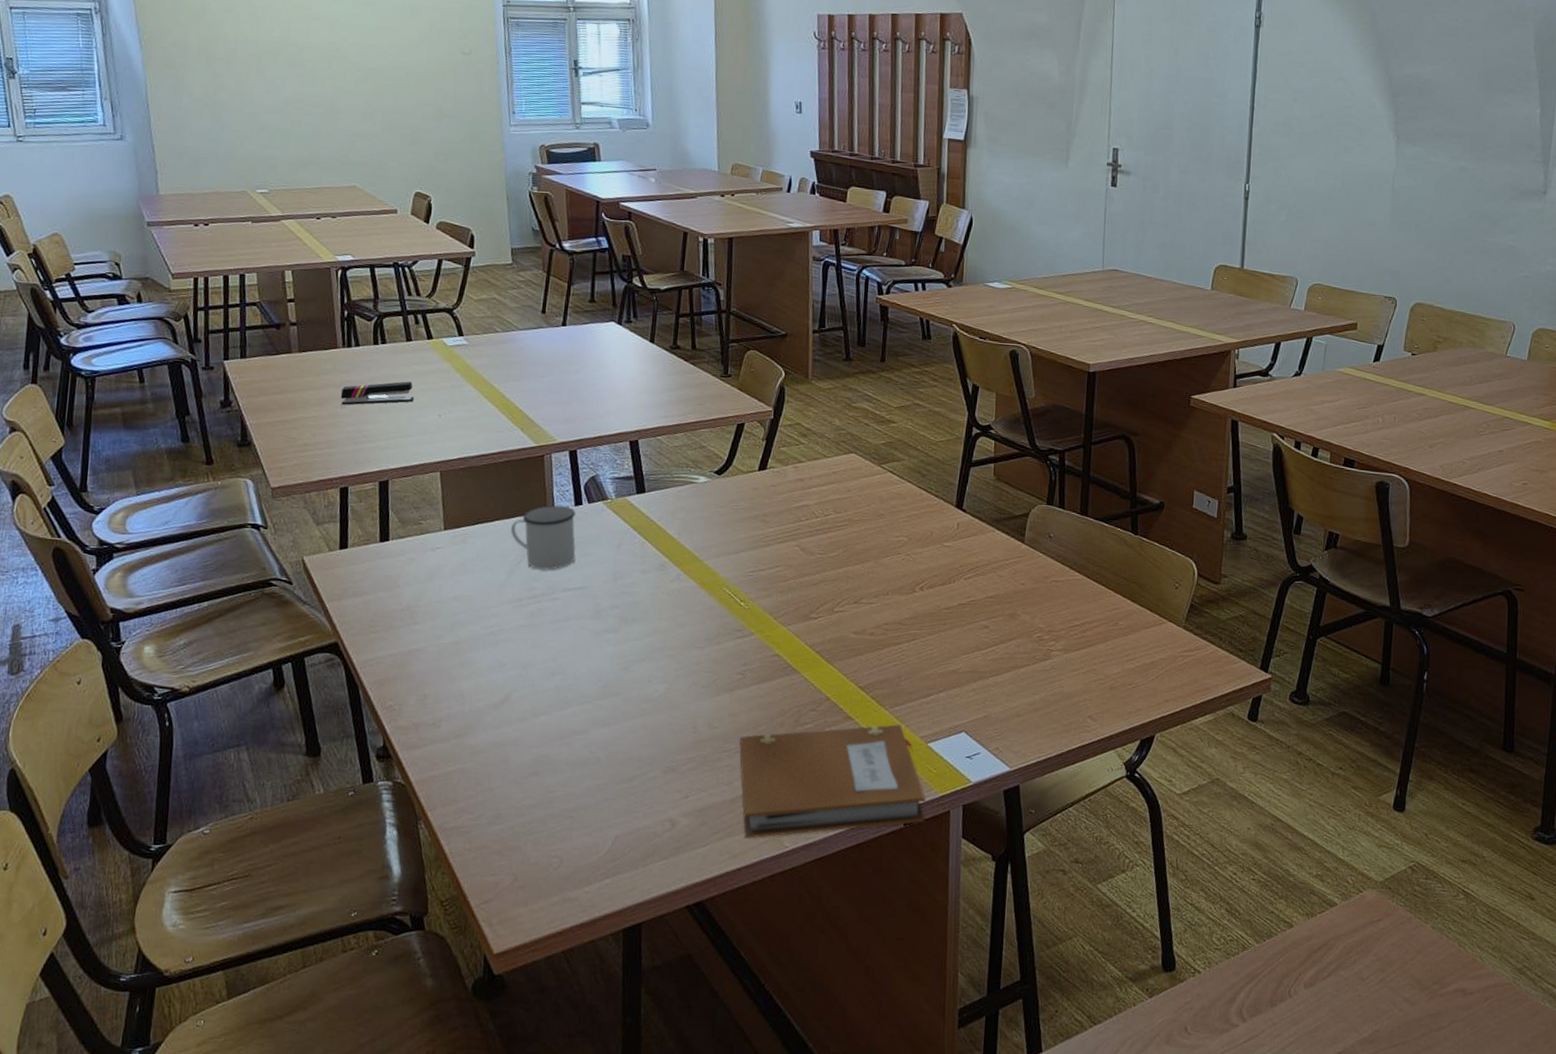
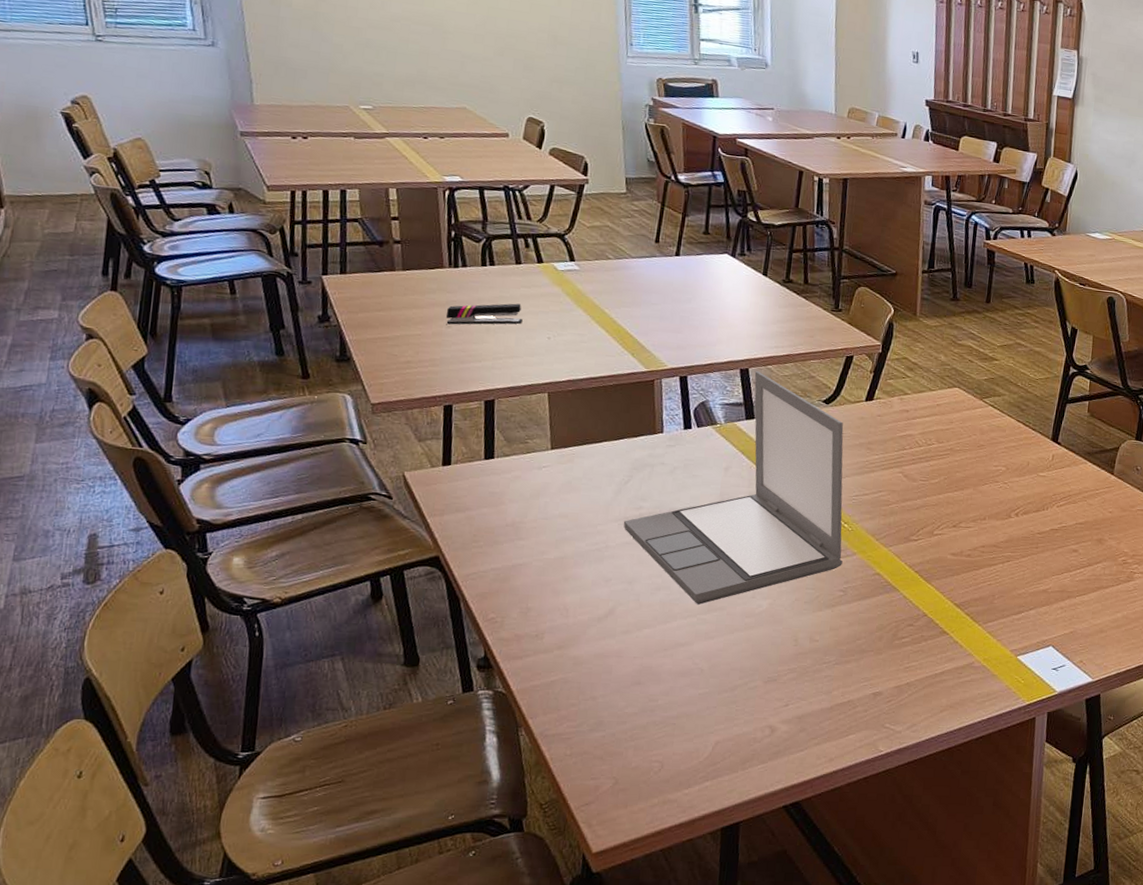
mug: present [510,505,576,571] -> none [618,428,685,491]
laptop: none [516,443,740,690] -> present [623,371,844,605]
notebook: present [739,724,925,839] -> none [838,639,1013,744]

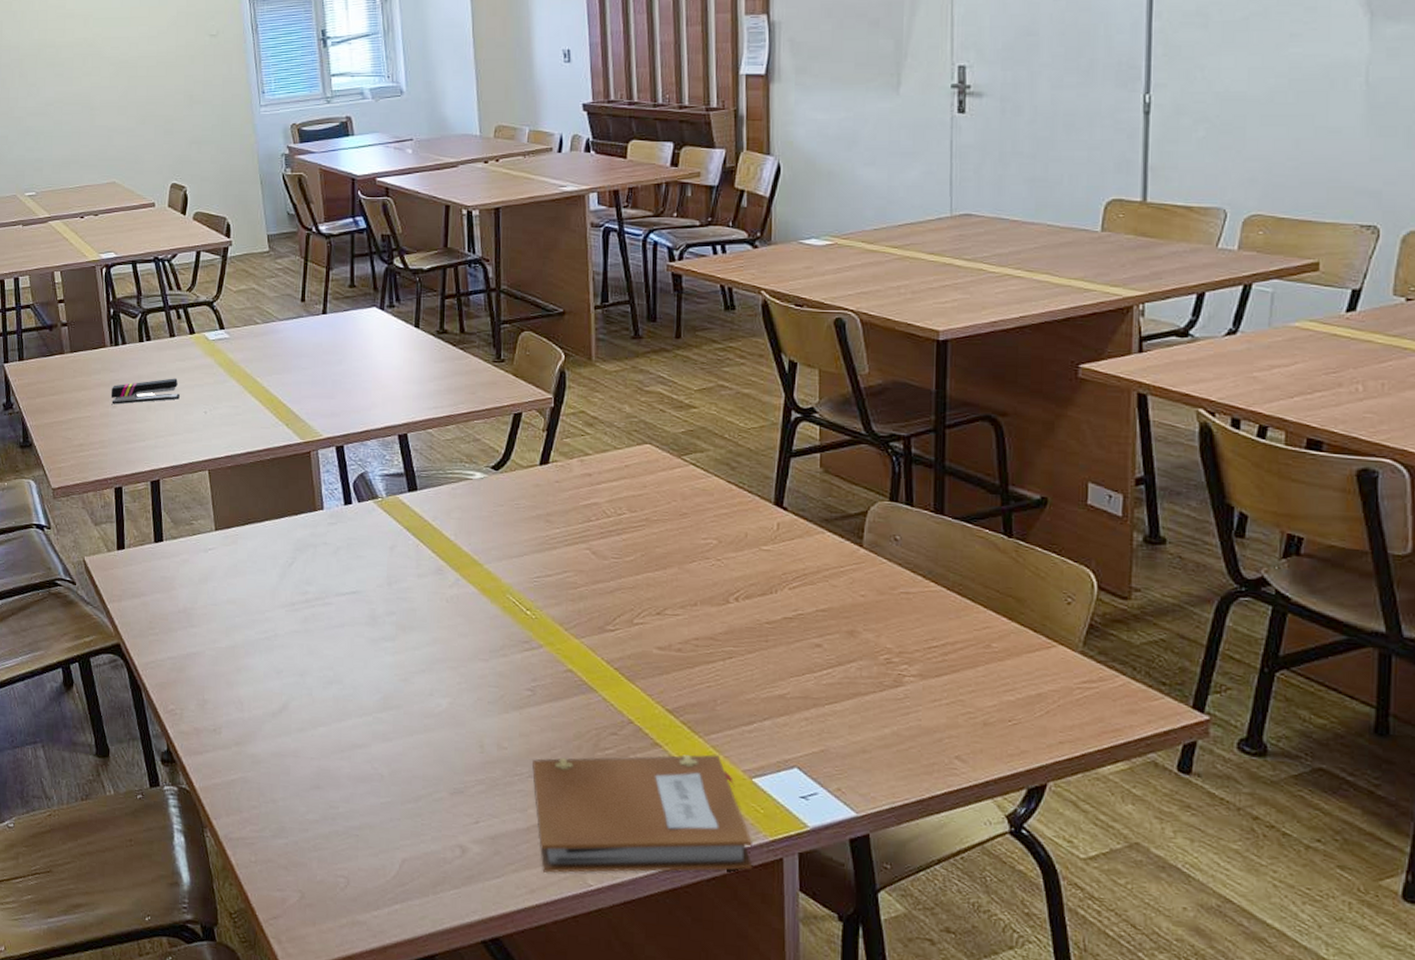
laptop: present [623,371,844,605] -> none [290,436,528,702]
notebook: none [838,639,1013,744] -> present [531,754,753,873]

